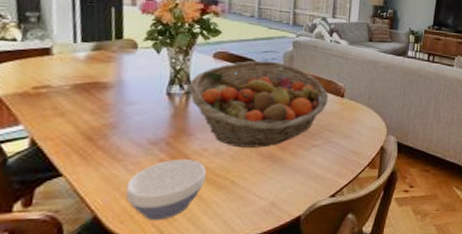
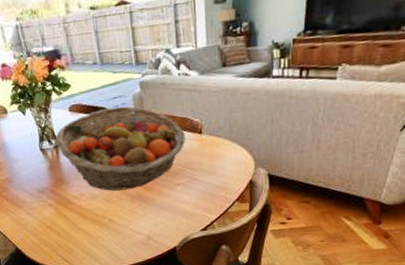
bowl: present [125,160,206,221] -> none [31,203,88,251]

